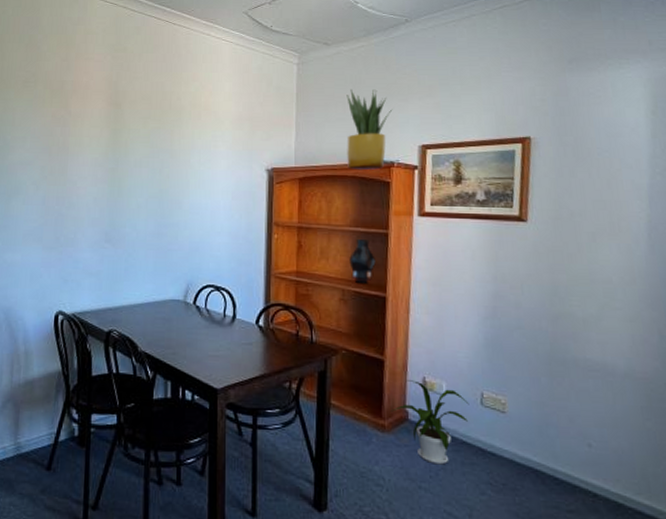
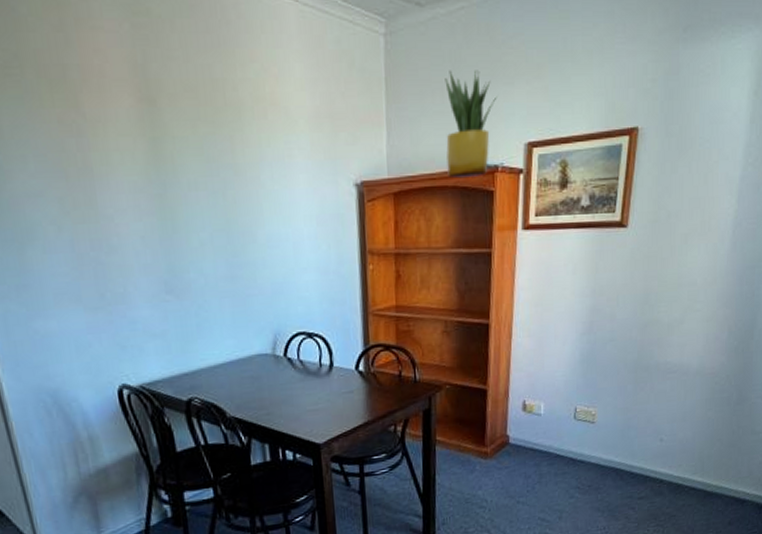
vase: present [349,240,376,283] -> none [451,262,479,312]
house plant: present [391,380,469,465] -> none [493,405,564,480]

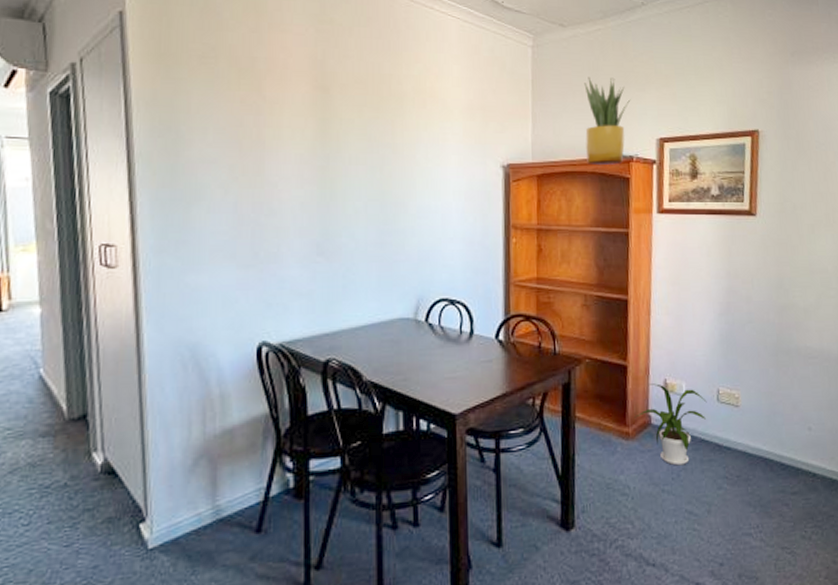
house plant: none [493,405,564,480] -> present [634,383,707,466]

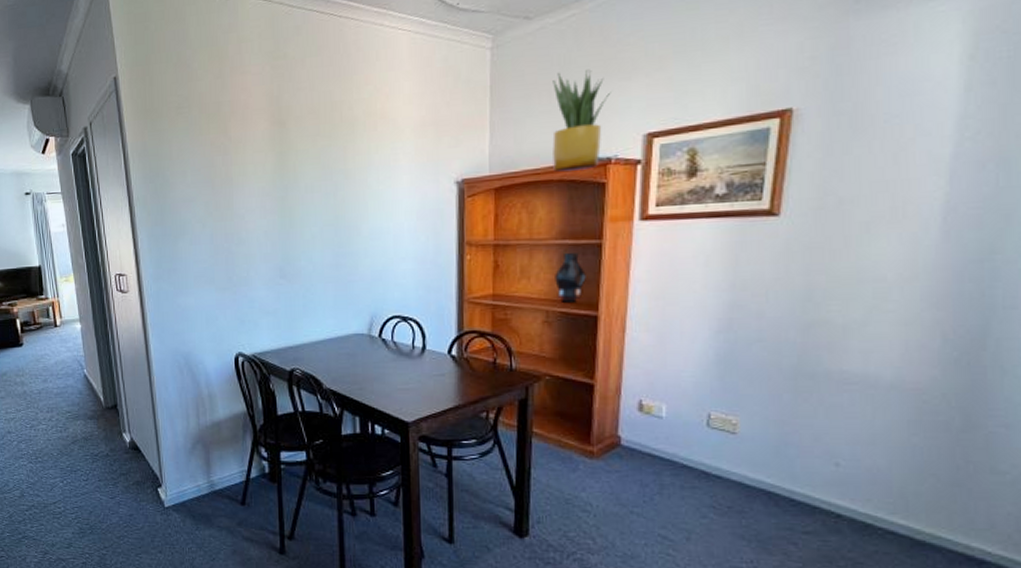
vase: none [591,240,617,287] -> present [555,253,586,302]
house plant: present [634,383,707,466] -> none [601,404,693,489]

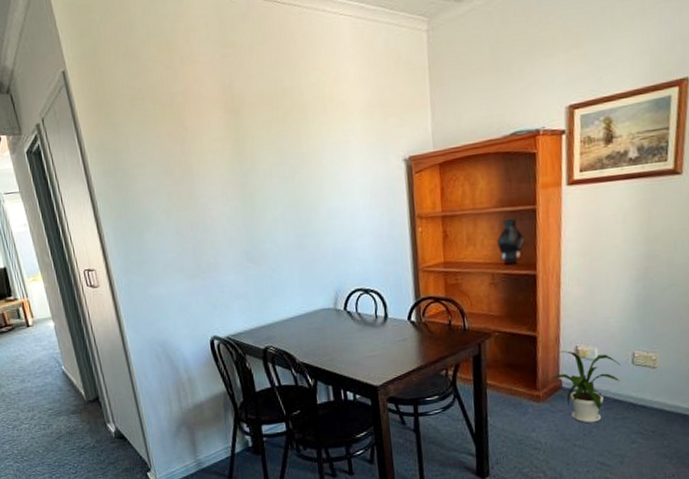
planter: present [552,69,611,172] -> none [484,48,536,145]
house plant: none [601,404,693,489] -> present [545,351,621,424]

